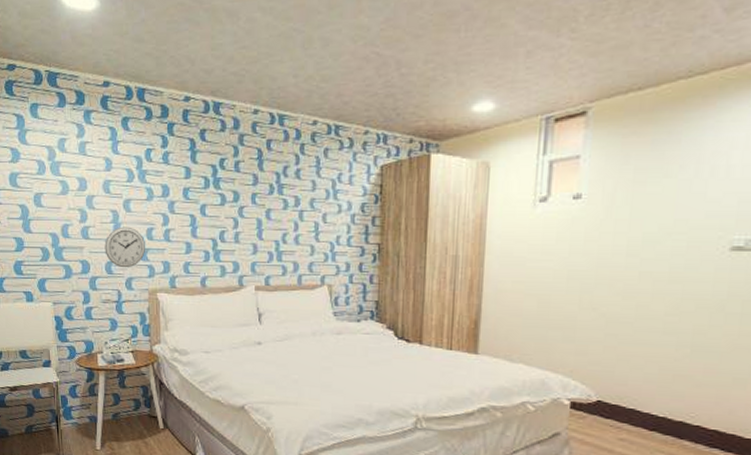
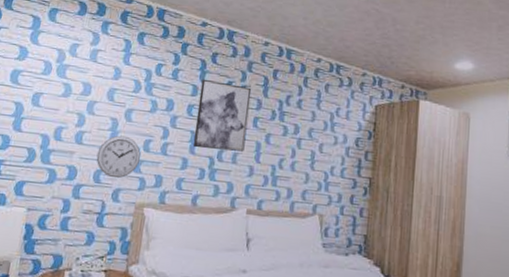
wall art: none [193,159,246,231] -> present [193,79,252,152]

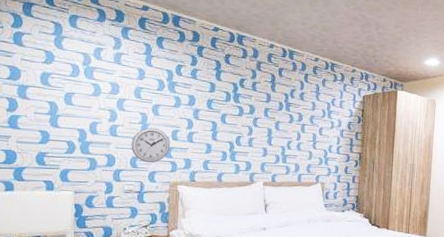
wall art: present [193,79,252,152] -> none [214,77,262,137]

